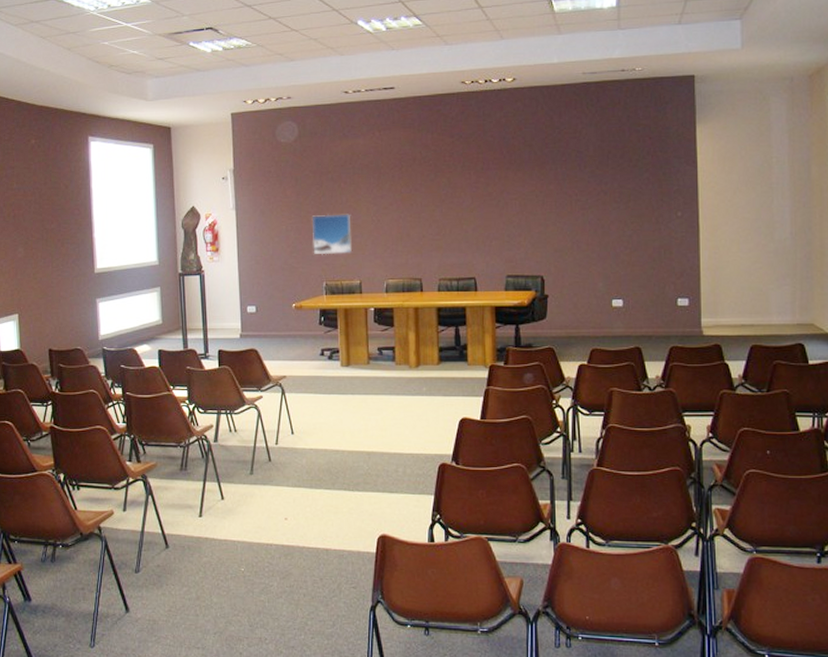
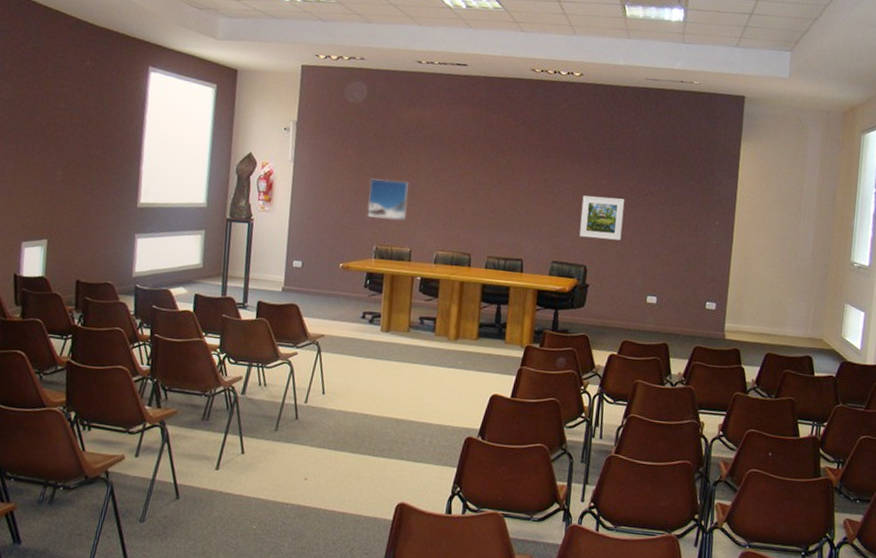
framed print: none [530,202,577,247] -> present [579,195,625,241]

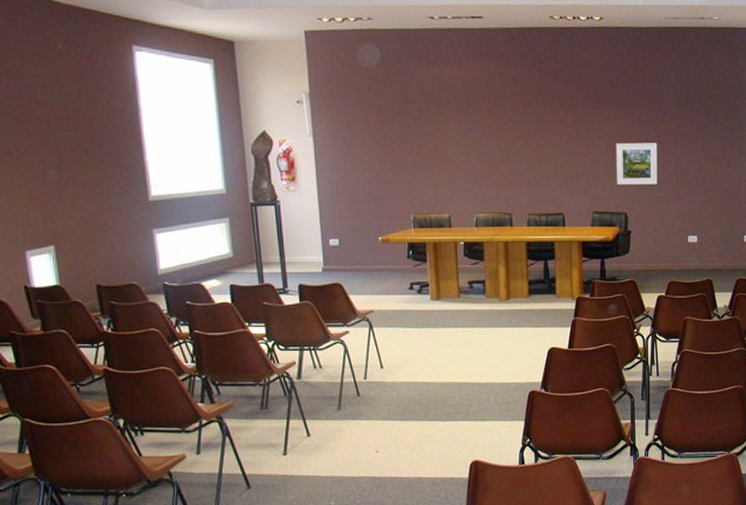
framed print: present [367,178,410,221] -> none [398,145,440,188]

